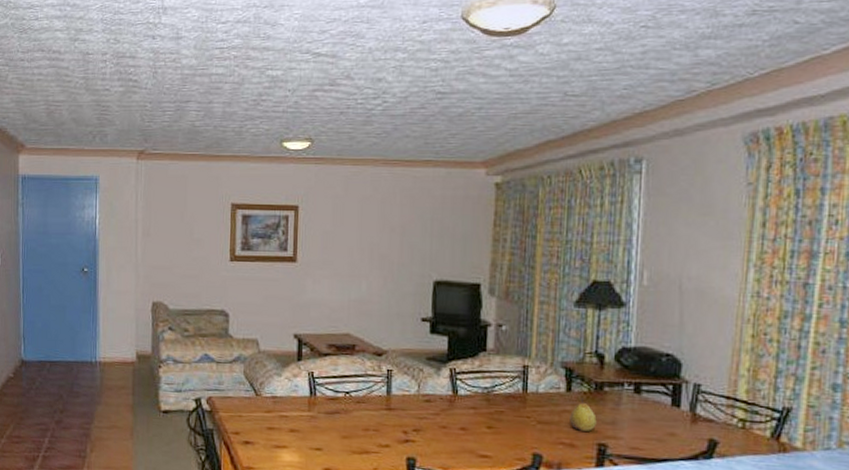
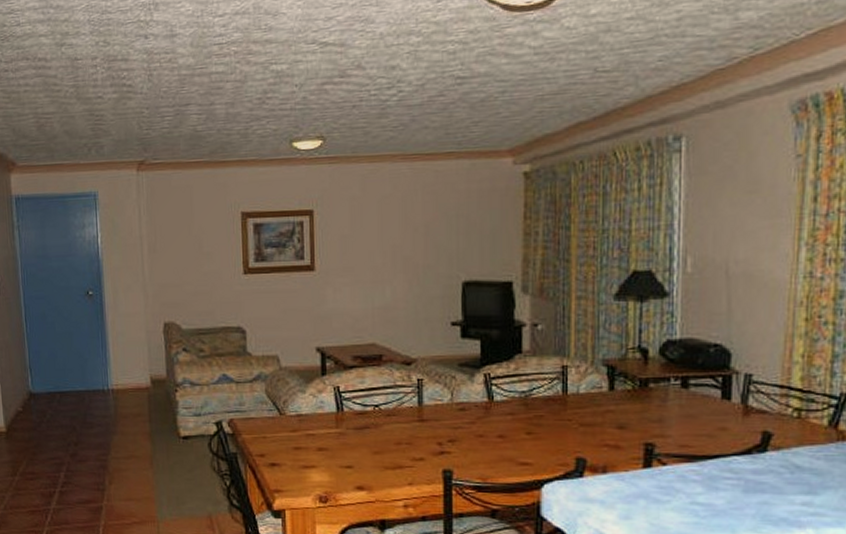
fruit: present [570,397,597,431] -> none [614,396,643,431]

